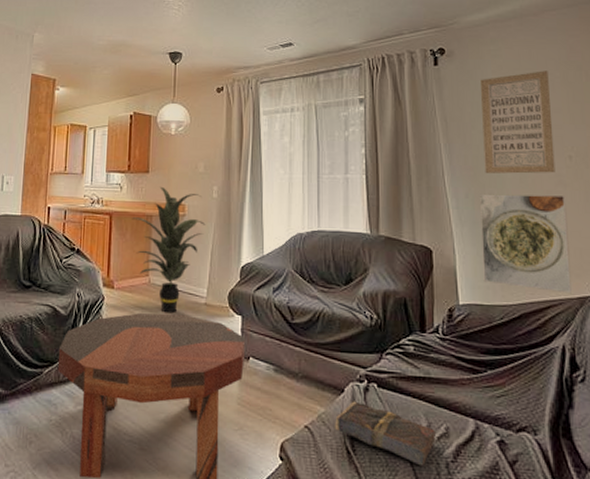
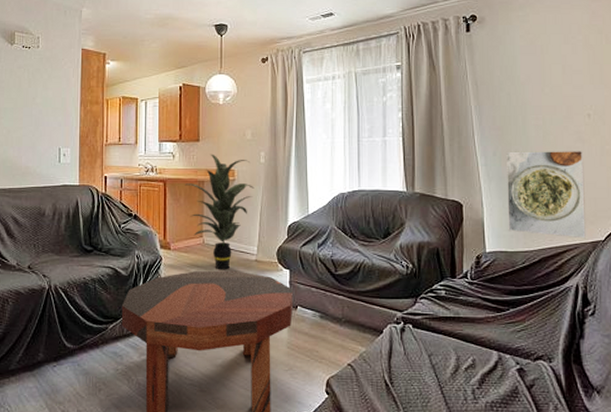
book: present [335,401,436,467] -> none [375,340,464,394]
wall art: present [479,71,555,174] -> none [508,34,575,132]

